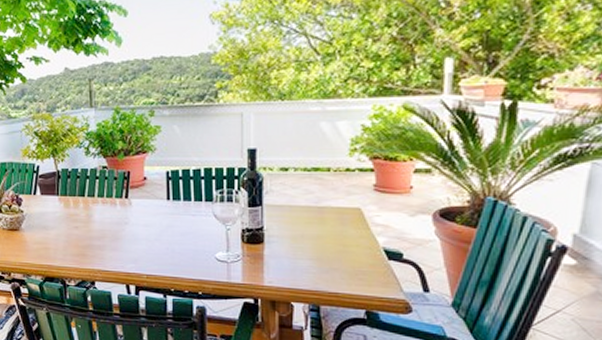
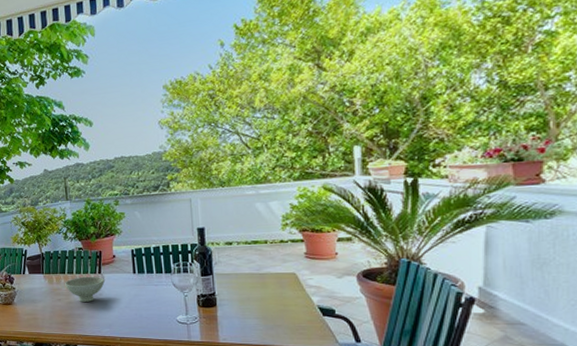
bowl: none [84,201,132,231] -> present [65,276,105,302]

